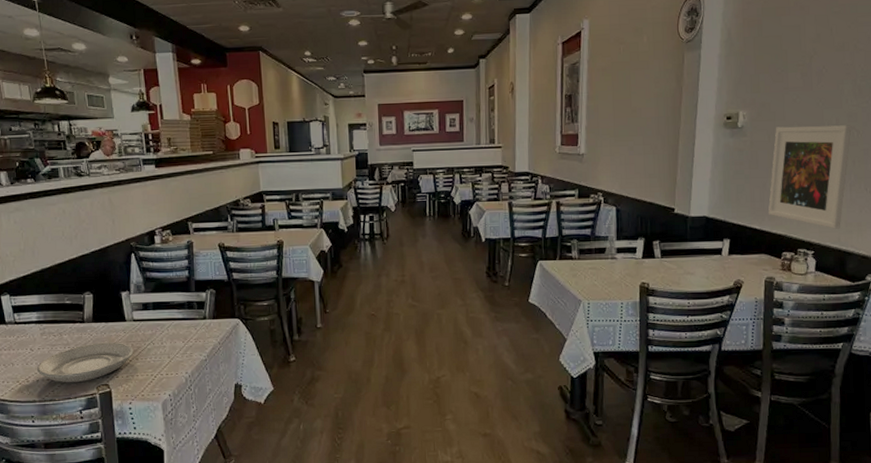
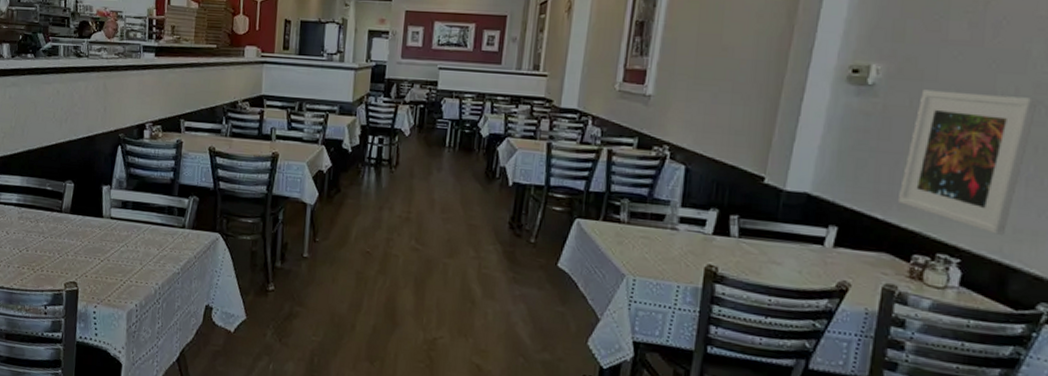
plate: present [37,342,134,383] -> none [10,236,107,276]

